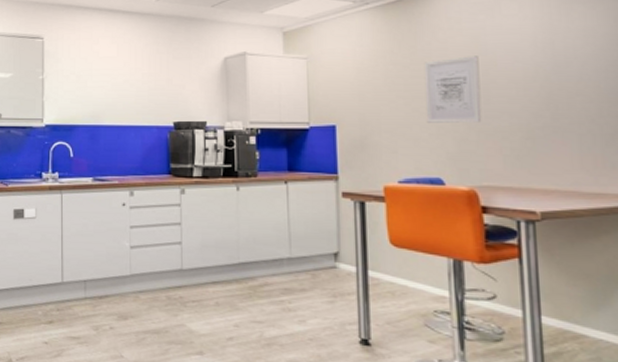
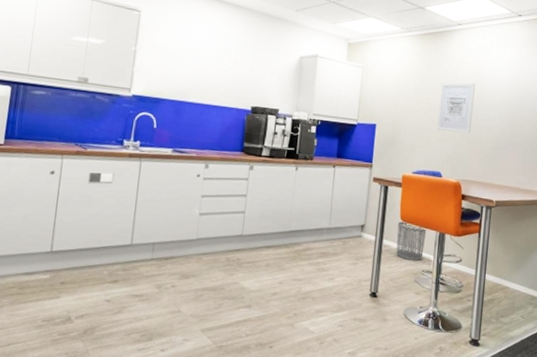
waste bin: none [387,246,433,299] -> present [396,221,427,262]

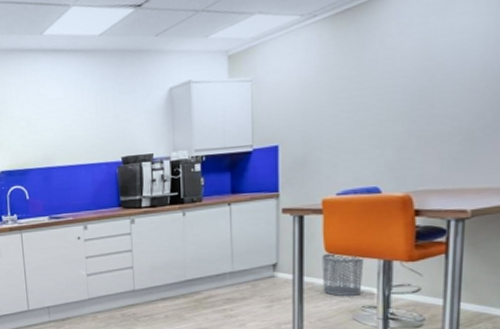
wall art: present [437,83,475,133] -> none [368,60,426,135]

